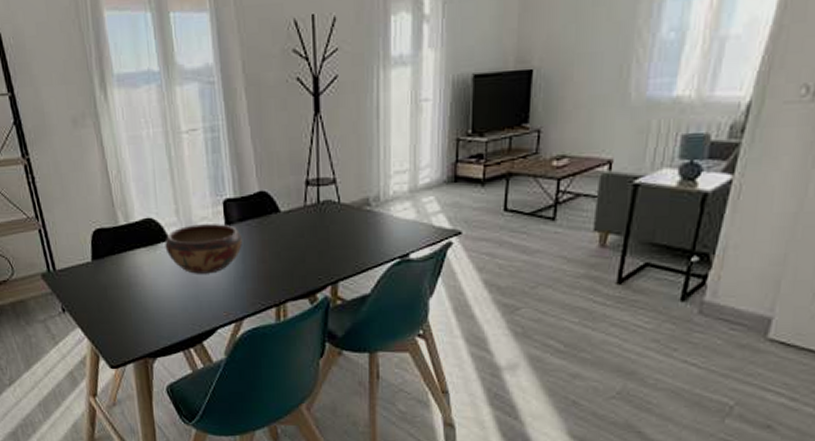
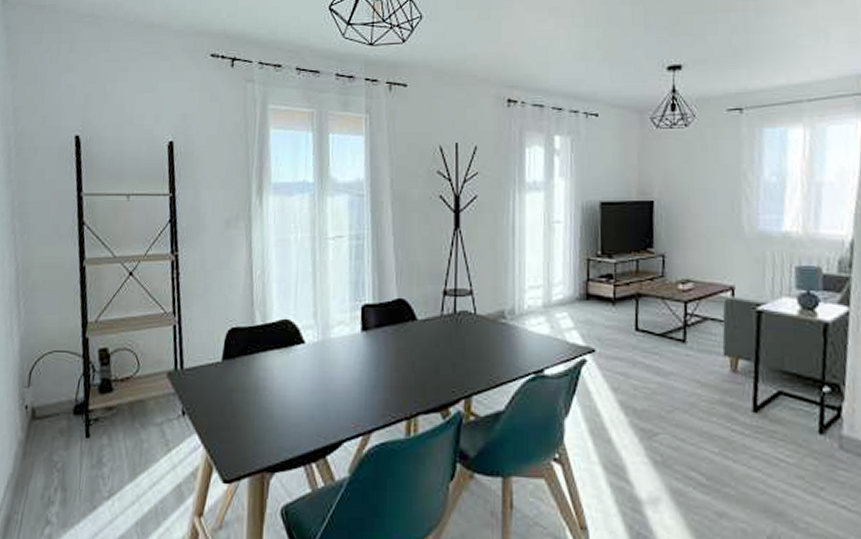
decorative bowl: present [165,224,242,274] -> none [299,328,377,381]

